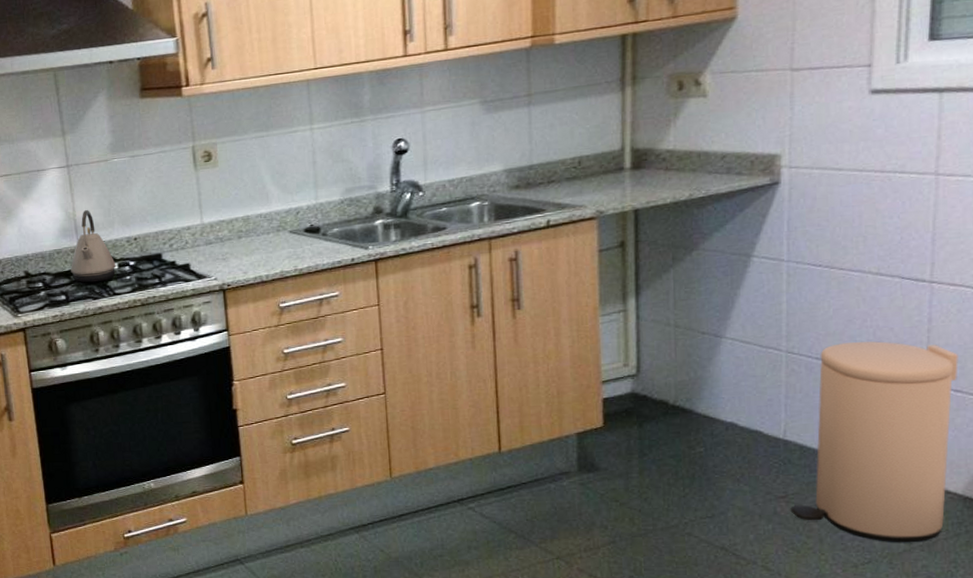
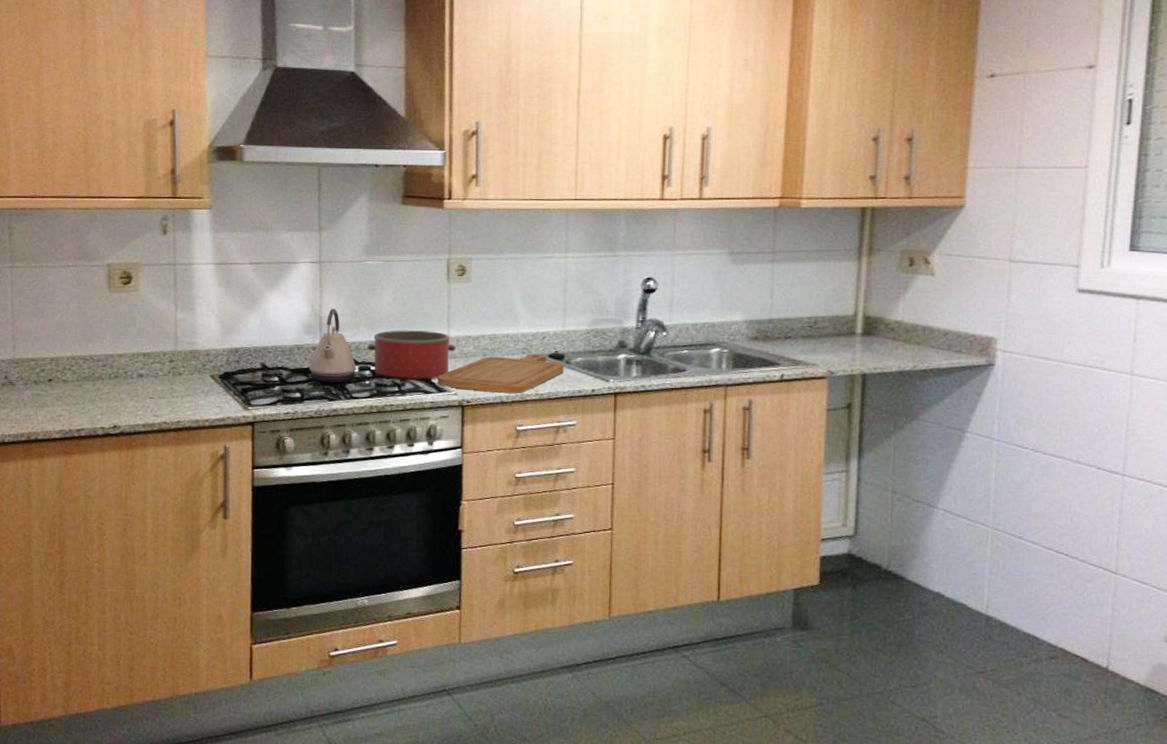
cooking pot: none [123,220,211,272] -> present [367,330,456,381]
chopping board: none [196,229,321,274] -> present [437,354,564,395]
pedal bin: present [790,341,958,542] -> none [988,524,1145,729]

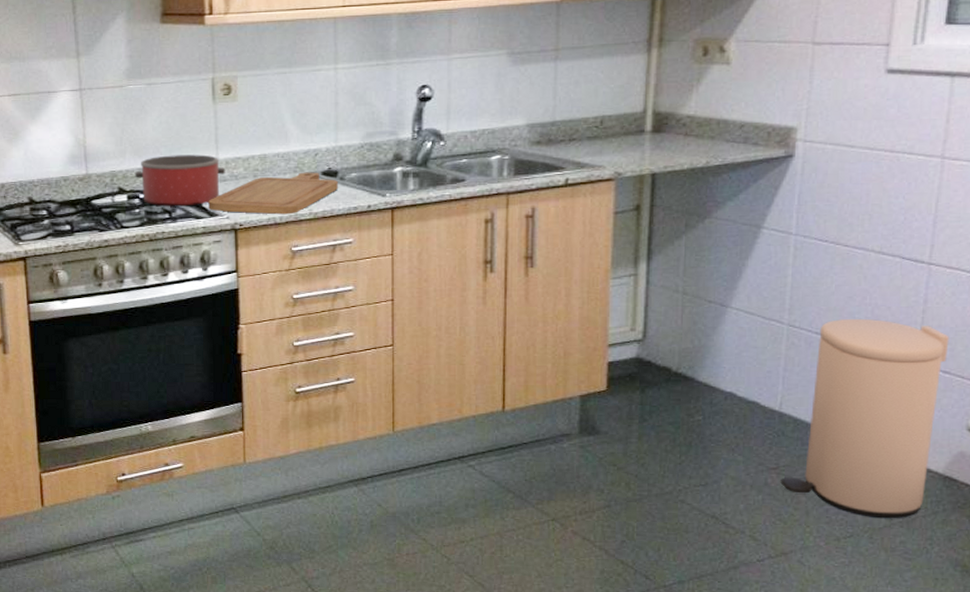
kettle: present [310,309,357,385] -> none [77,137,125,215]
pedal bin: none [988,524,1145,729] -> present [780,318,949,518]

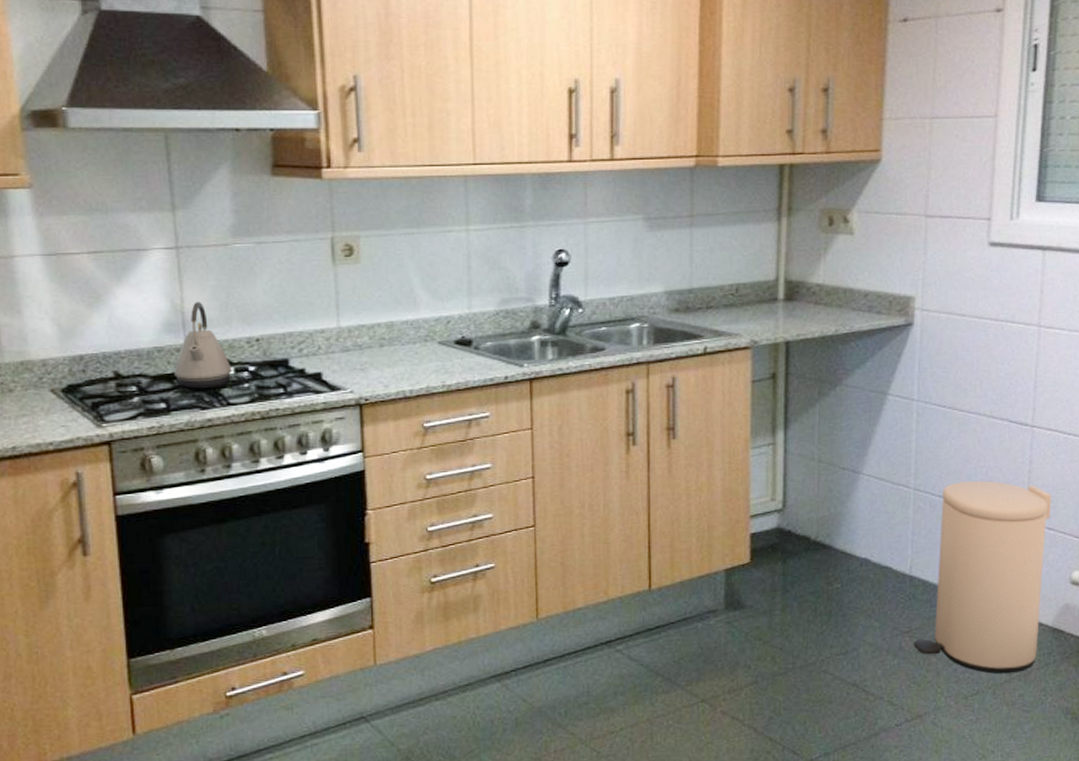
kettle: none [77,137,125,215] -> present [174,302,232,391]
cooking pot: present [134,154,226,207] -> none [242,322,348,380]
chopping board: present [208,172,338,215] -> none [329,341,472,388]

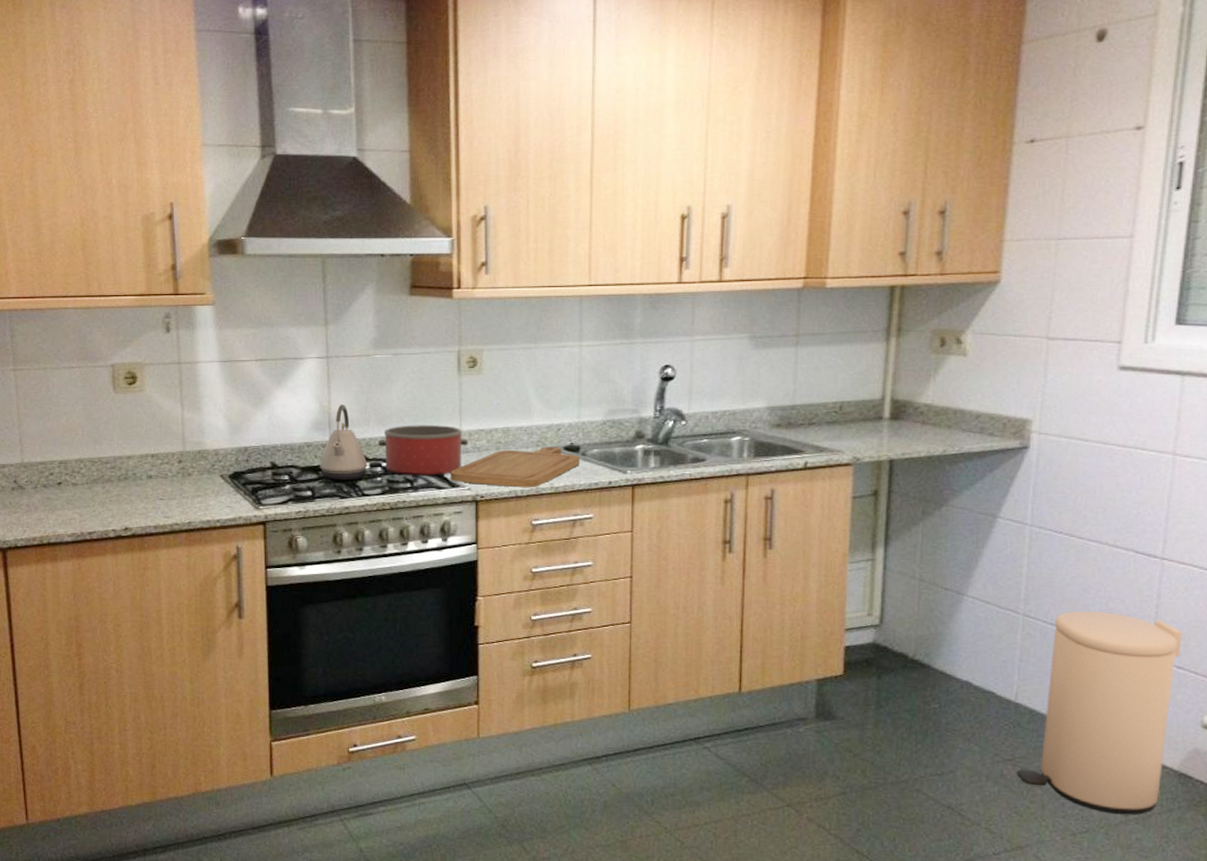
cooking pot: none [242,322,348,380] -> present [377,425,469,476]
chopping board: none [329,341,472,388] -> present [450,446,580,488]

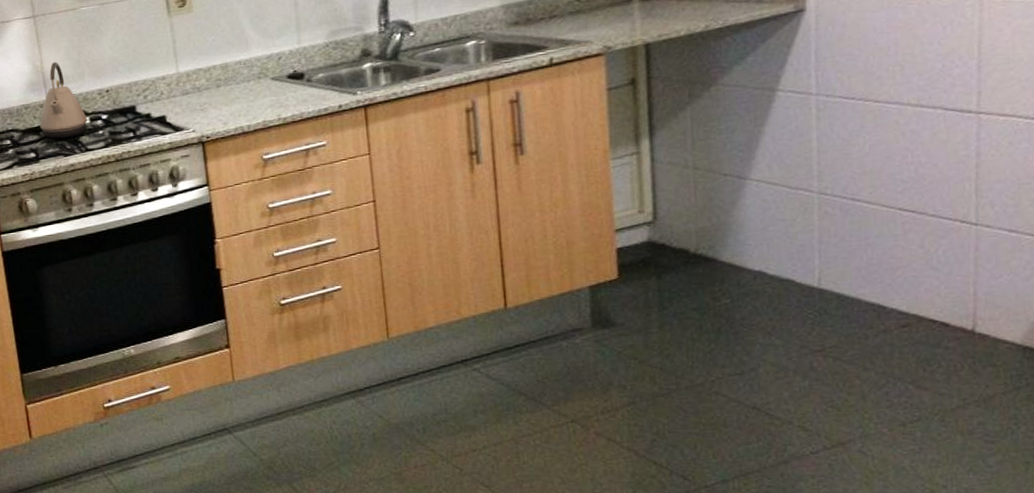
cooking pot: present [377,425,469,476] -> none [94,69,188,126]
chopping board: present [450,446,580,488] -> none [172,76,306,126]
pedal bin: present [1016,610,1183,814] -> none [828,179,1012,398]

